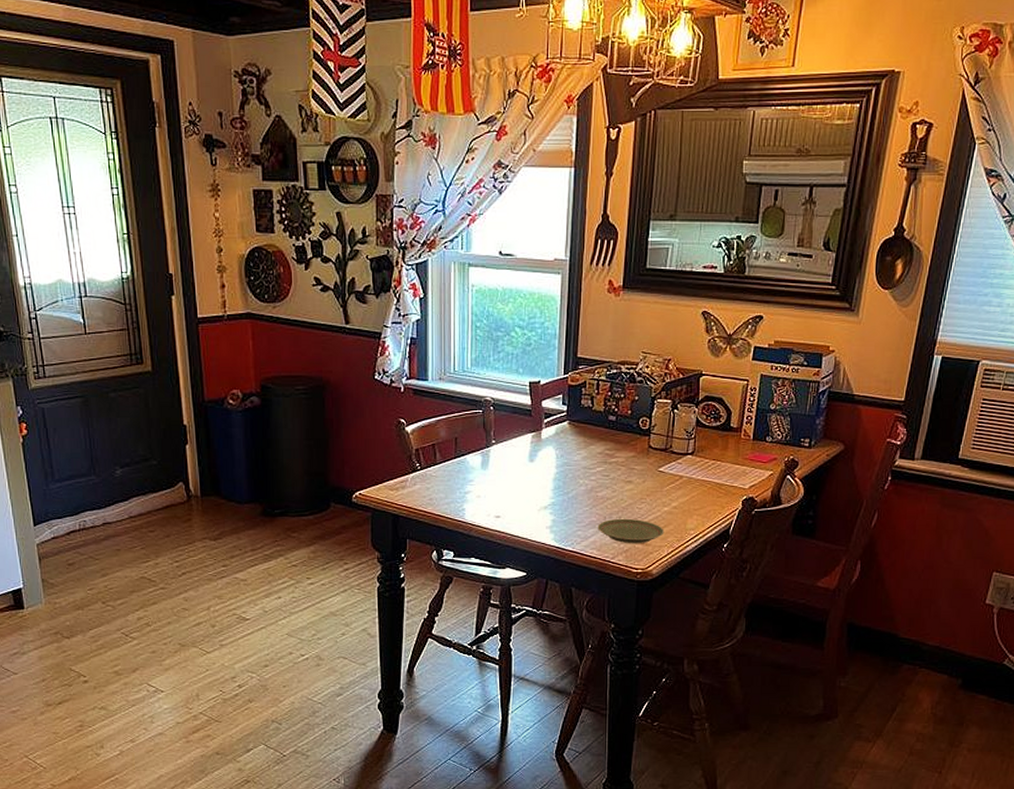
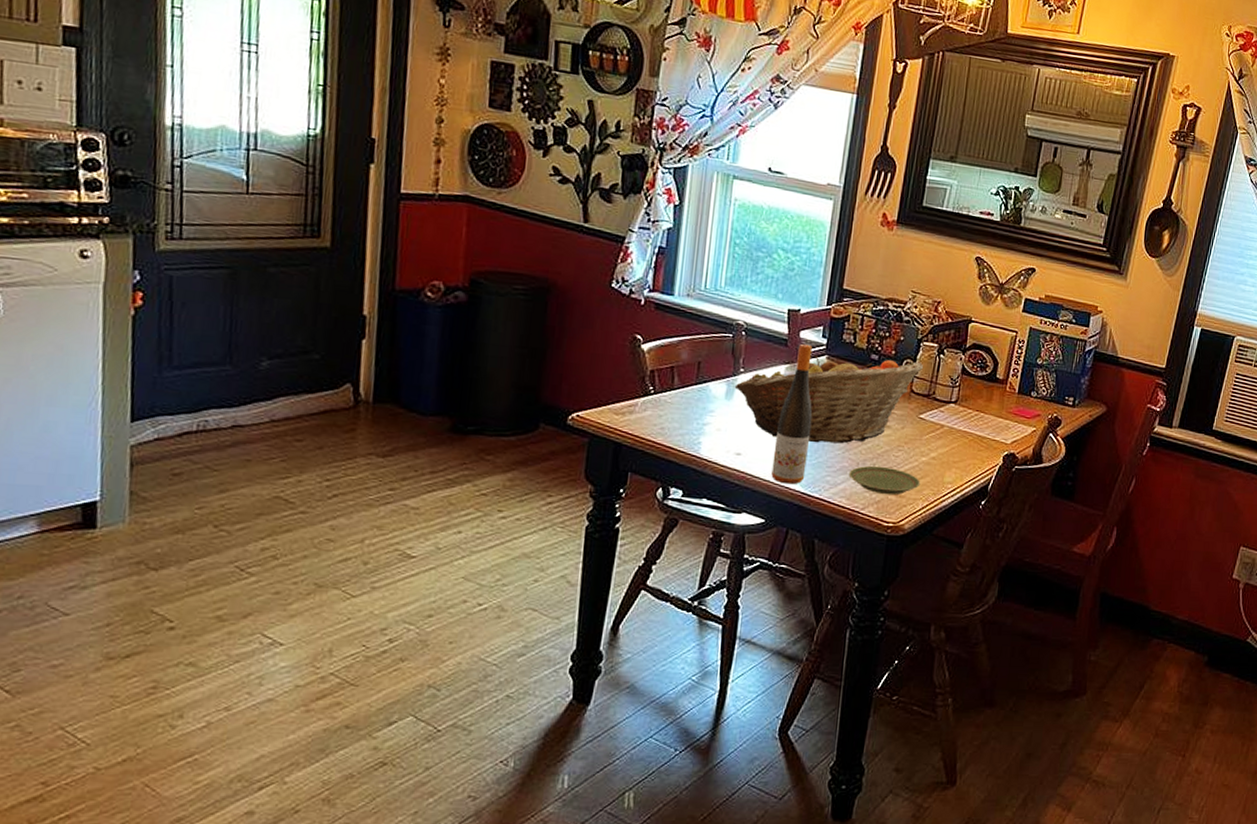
fruit basket: none [488,418,660,502] -> present [734,354,924,444]
wine bottle: none [528,413,560,540] -> present [771,344,813,485]

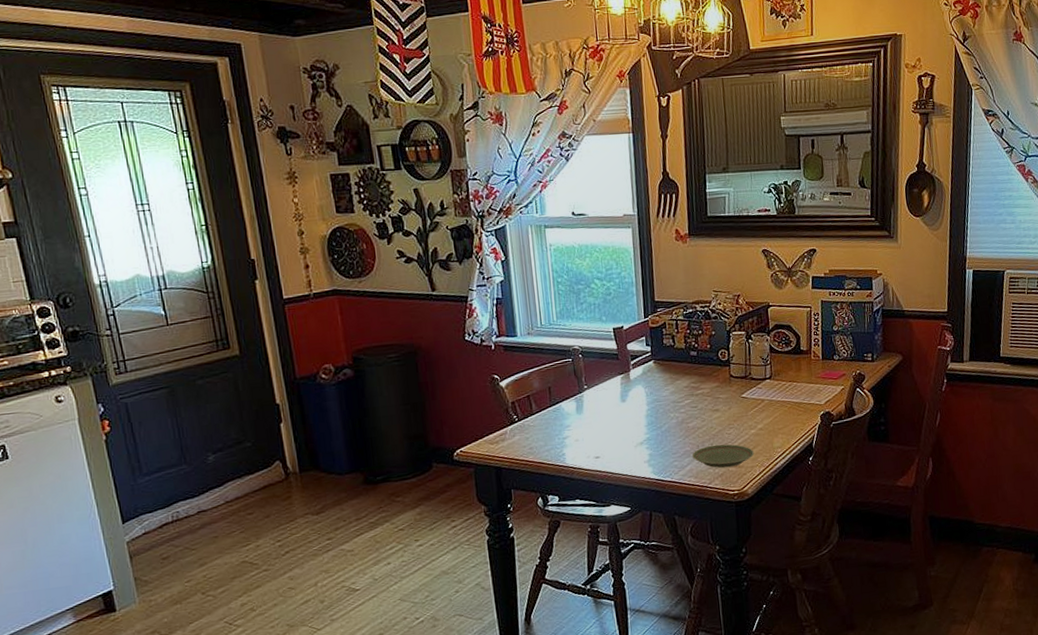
fruit basket: present [734,354,924,444] -> none [582,350,737,438]
wine bottle: present [771,344,813,485] -> none [624,355,656,475]

